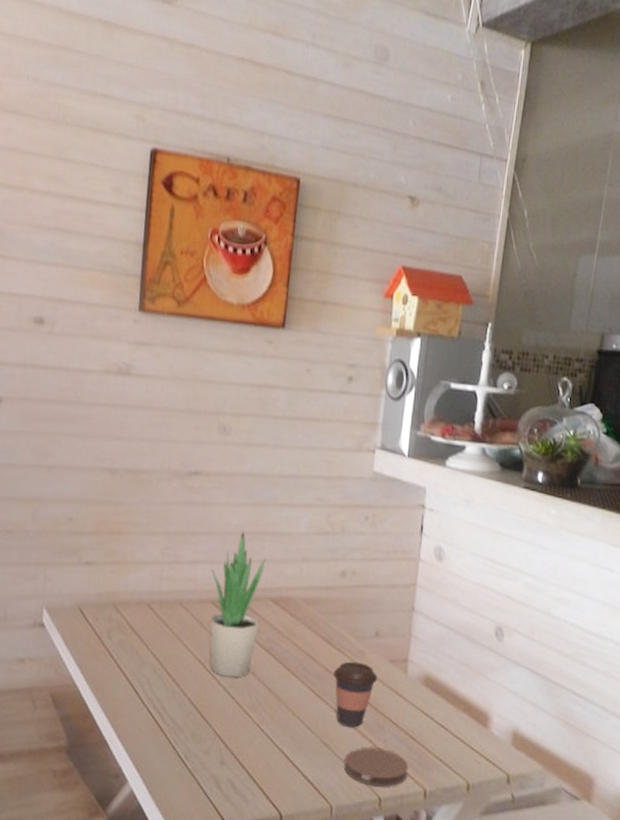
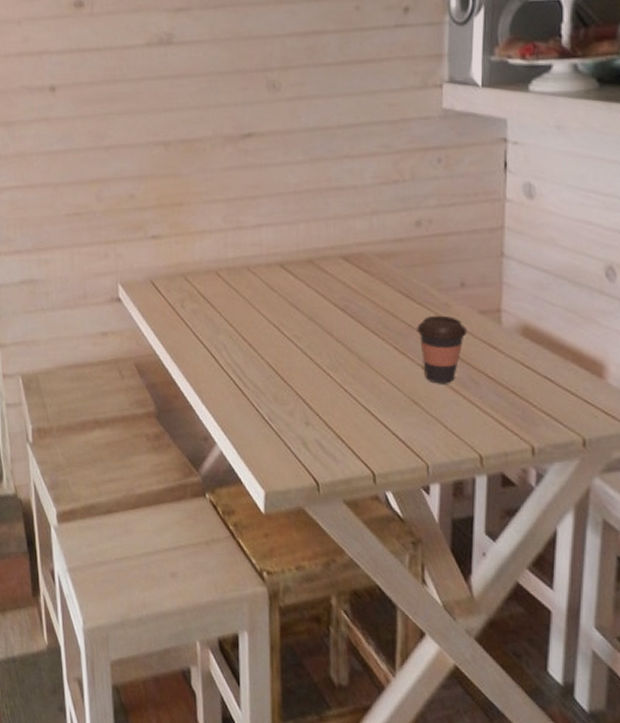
potted plant: present [210,531,266,677] -> none [276,189,332,338]
coaster: present [344,748,409,787] -> none [438,405,511,444]

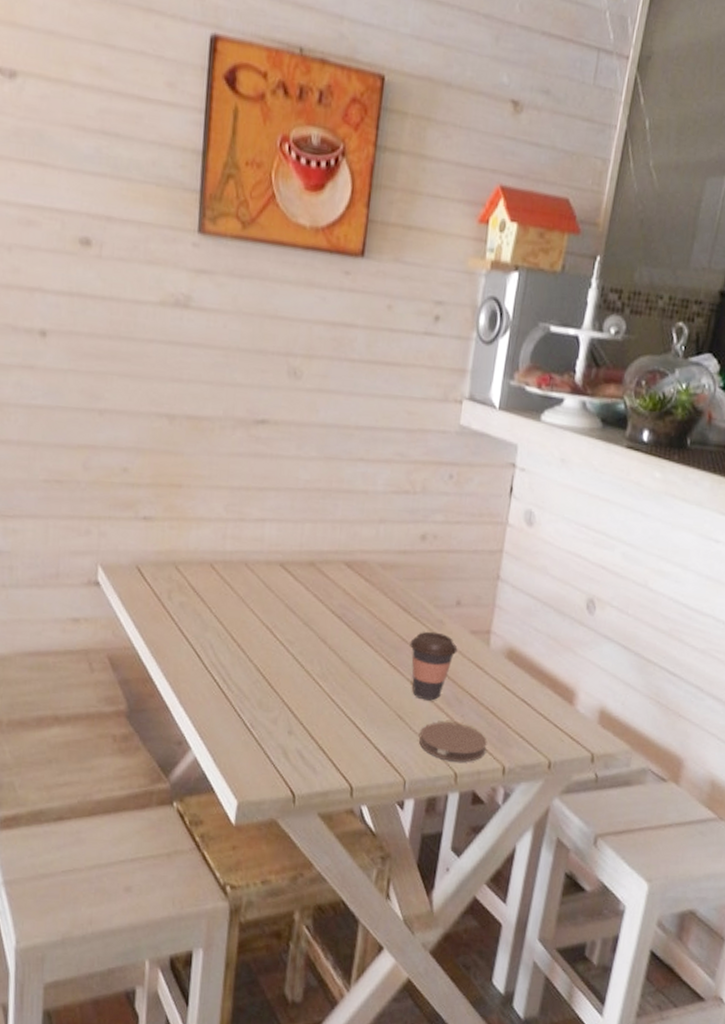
coaster: none [438,405,511,444] -> present [419,722,487,763]

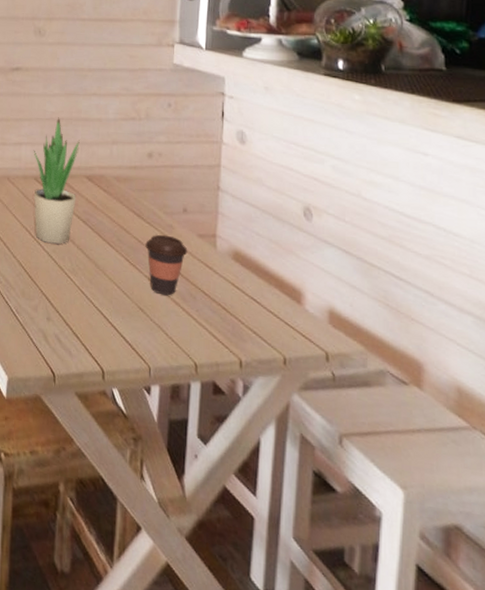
potted plant: none [278,487,339,644] -> present [33,117,80,244]
coaster: present [419,722,487,763] -> none [160,315,223,354]

